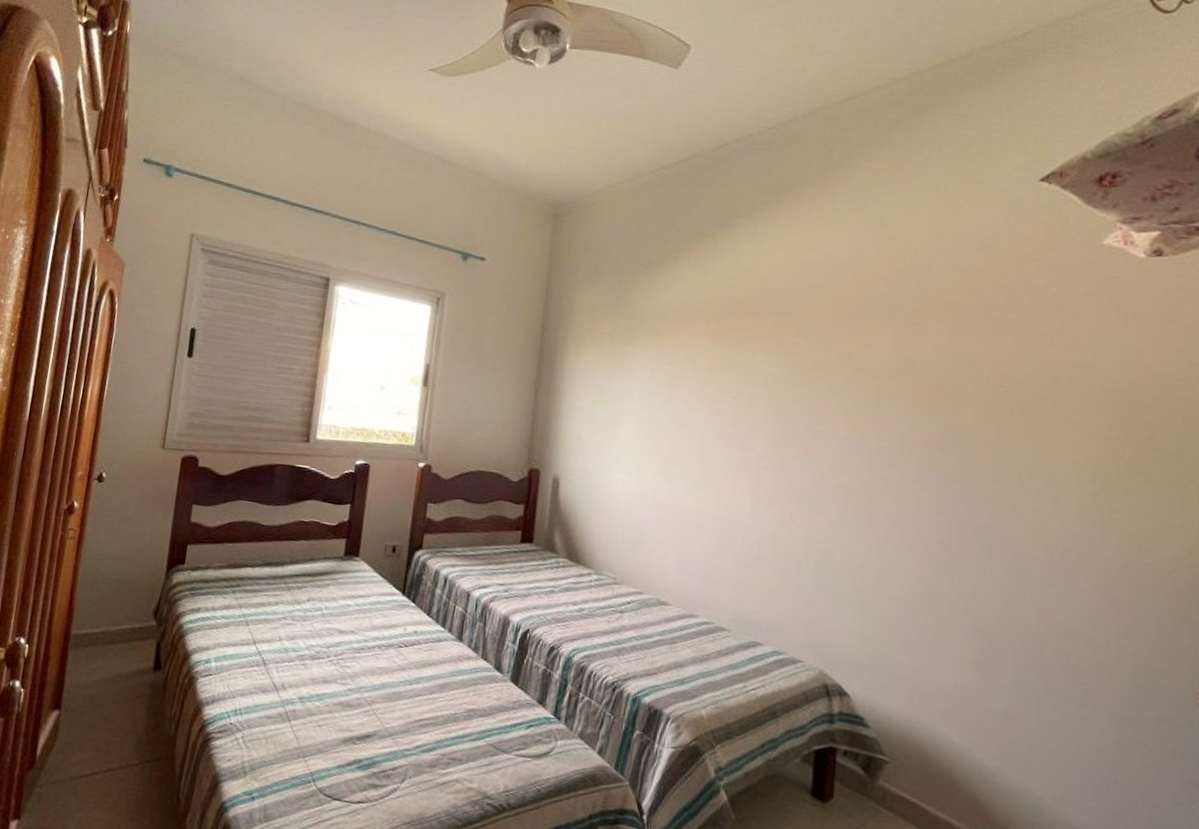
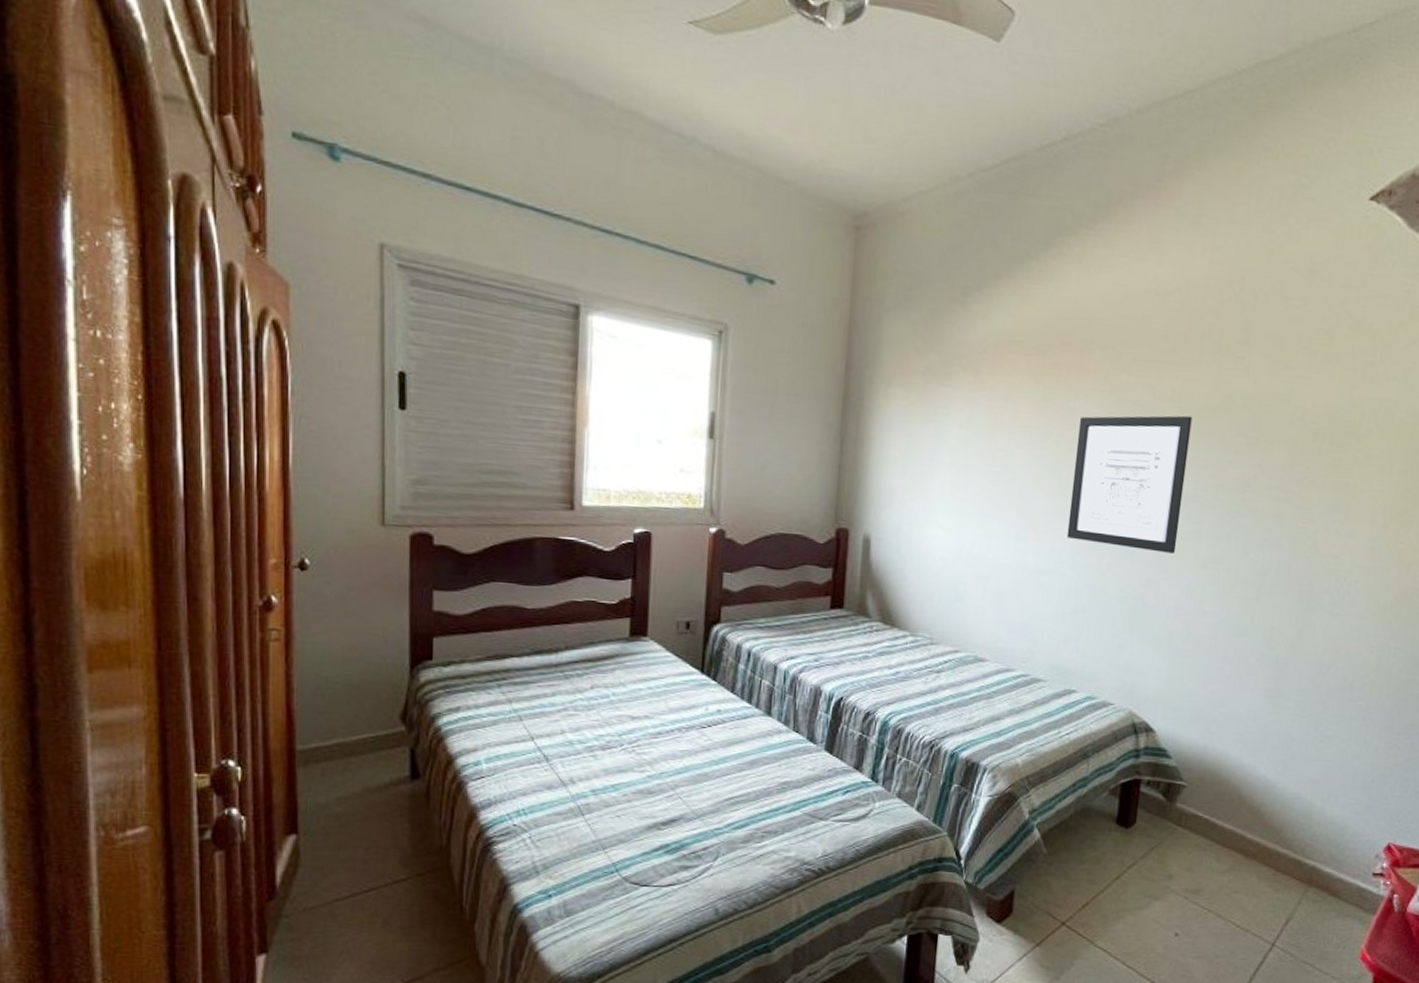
wall art: none [747,375,871,509] -> present [1066,415,1193,553]

